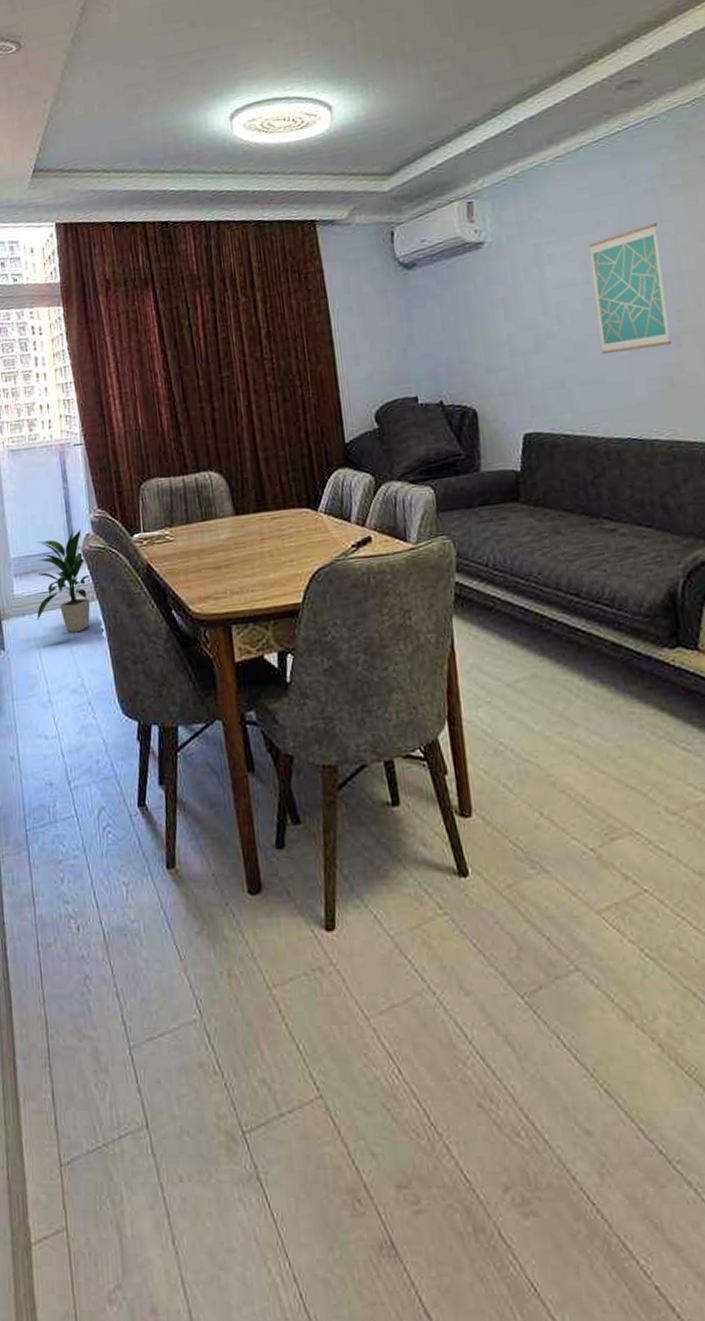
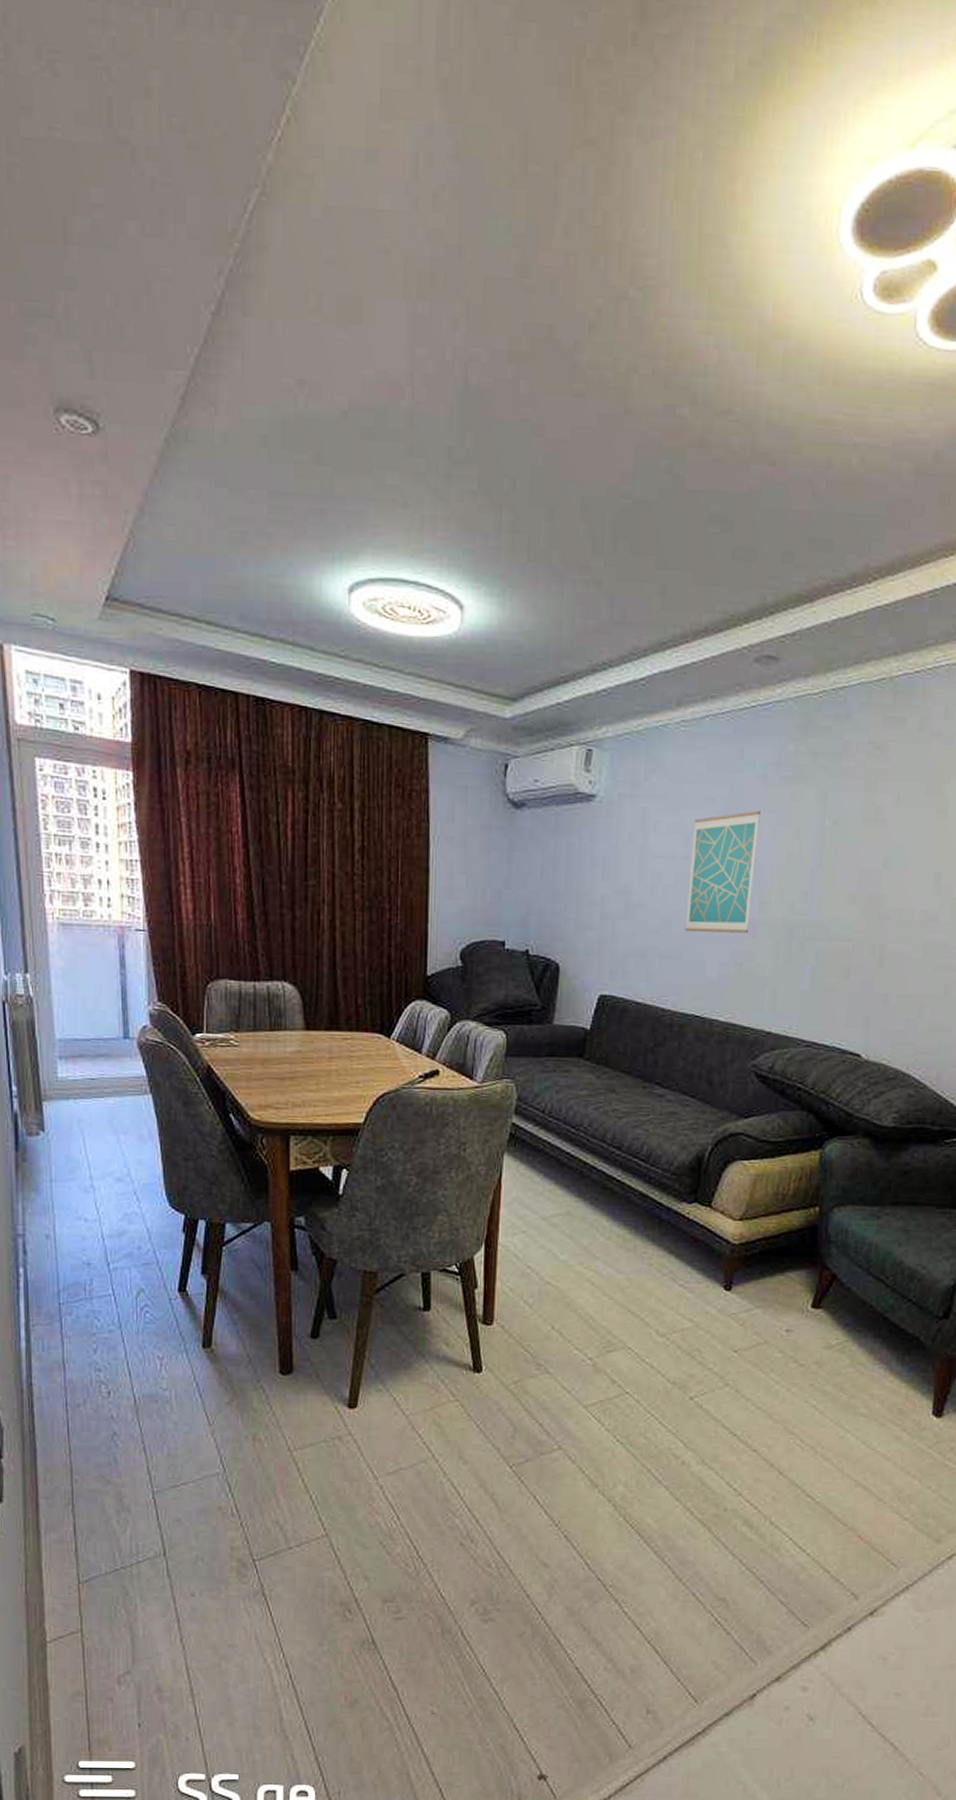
indoor plant: present [37,529,91,633] -> none [82,1020,146,1123]

